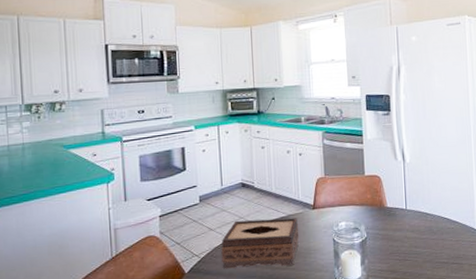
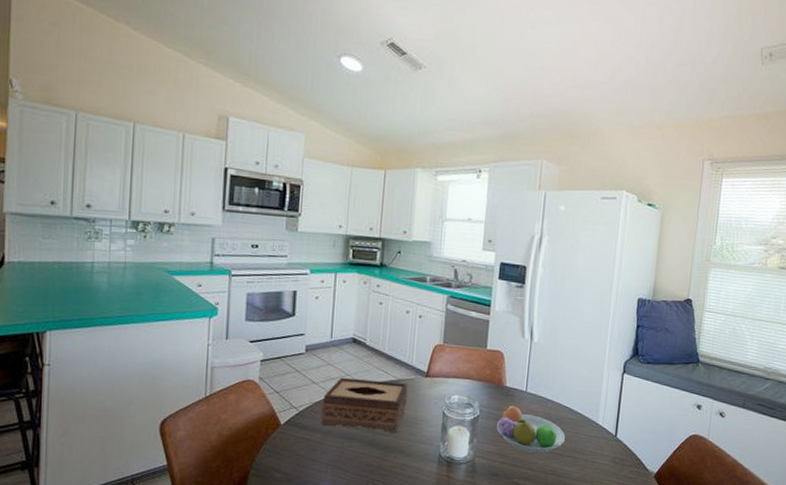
fruit bowl: none [384,223,448,265] -> present [497,405,566,453]

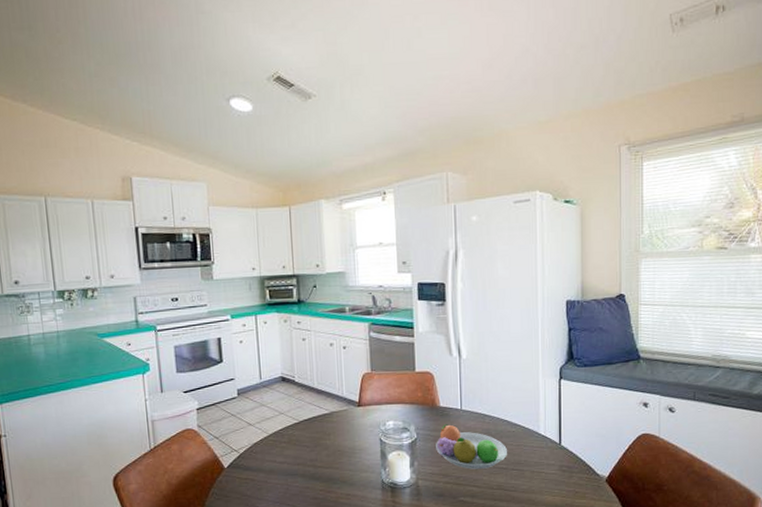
tissue box: present [321,377,408,433] -> none [261,415,344,466]

